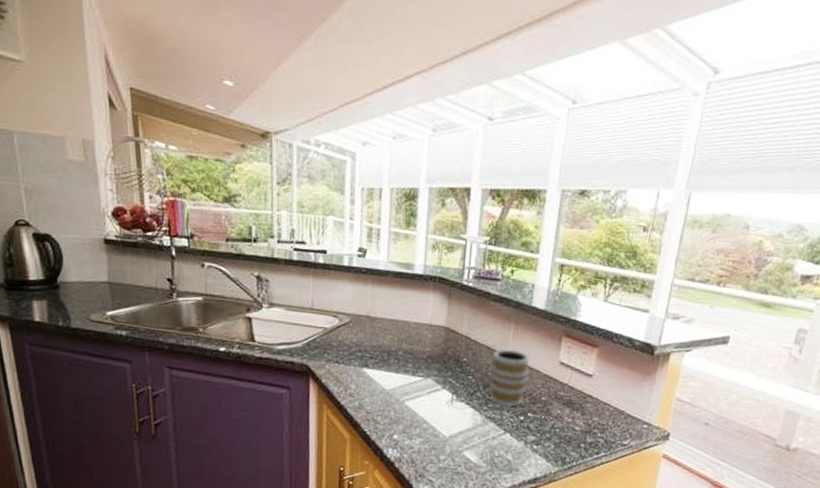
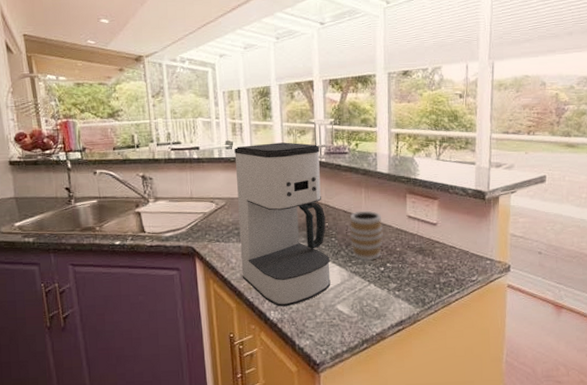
coffee maker: none [360,255,468,446] -> present [234,142,331,307]

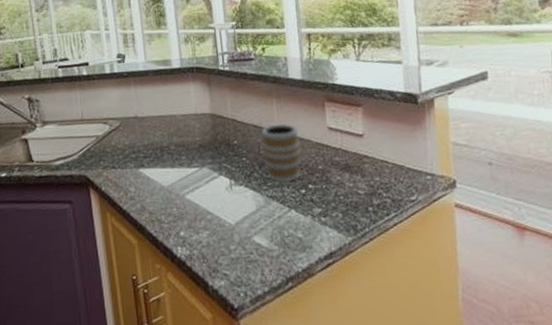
coffee maker: present [234,142,331,307] -> none [127,51,245,242]

